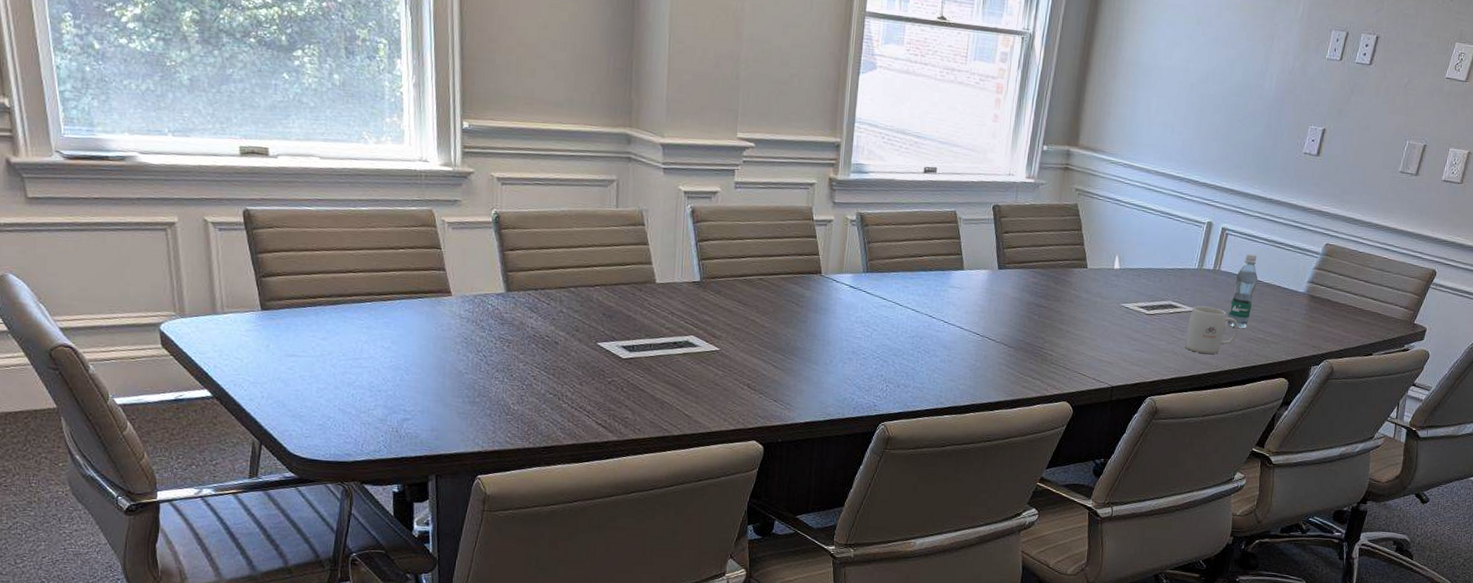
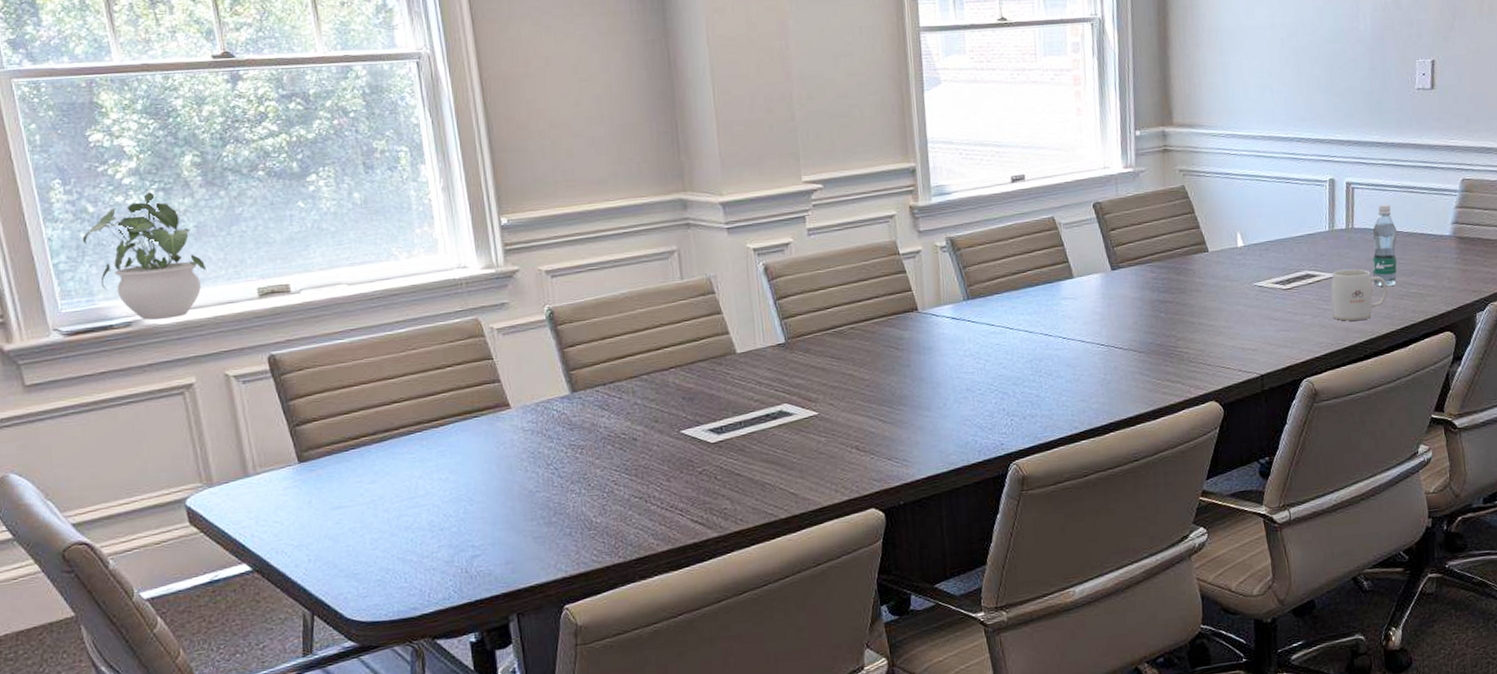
potted plant: none [87,38,196,161] -> present [82,191,207,320]

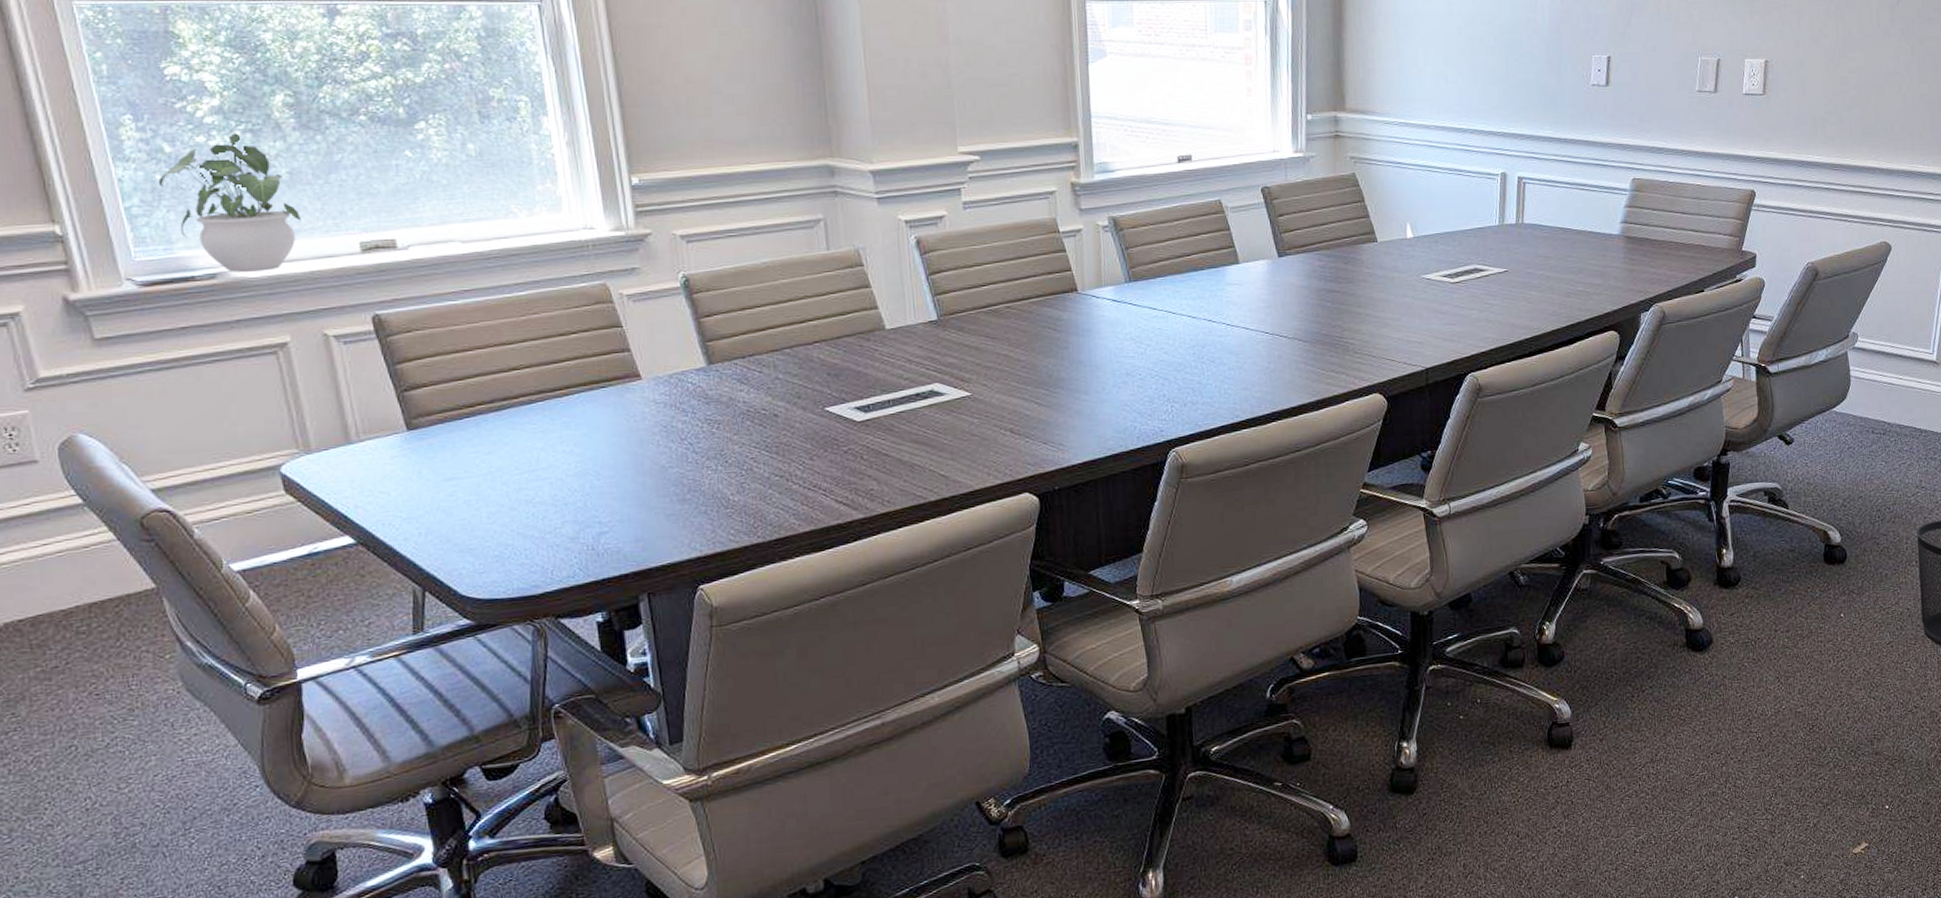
mug: present [1330,269,1388,321] -> none [1498,264,1555,318]
bottle: present [1372,204,1397,287] -> none [1540,200,1566,284]

